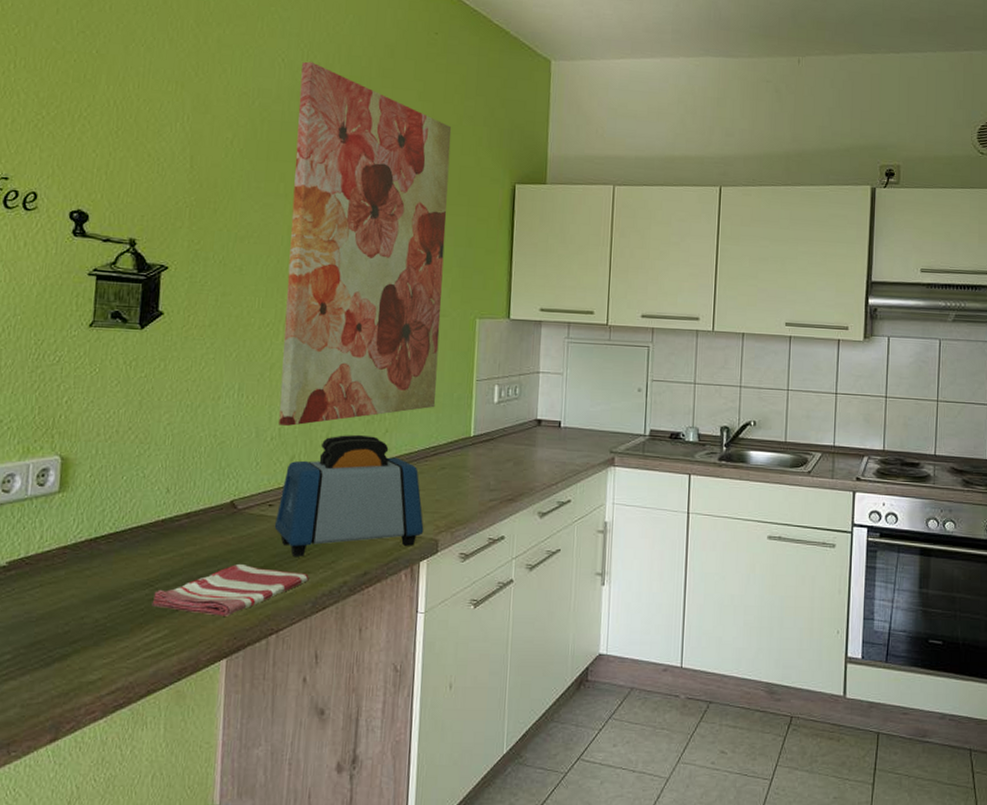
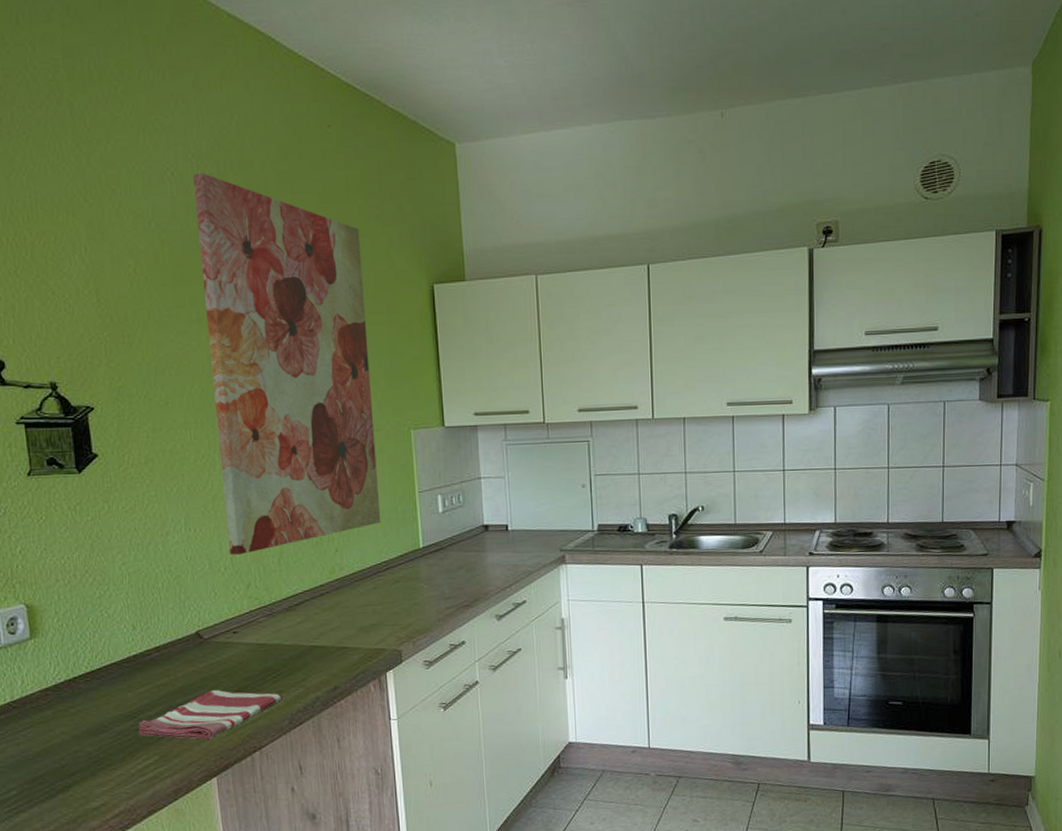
toaster: present [274,434,424,557] -> none [241,556,386,678]

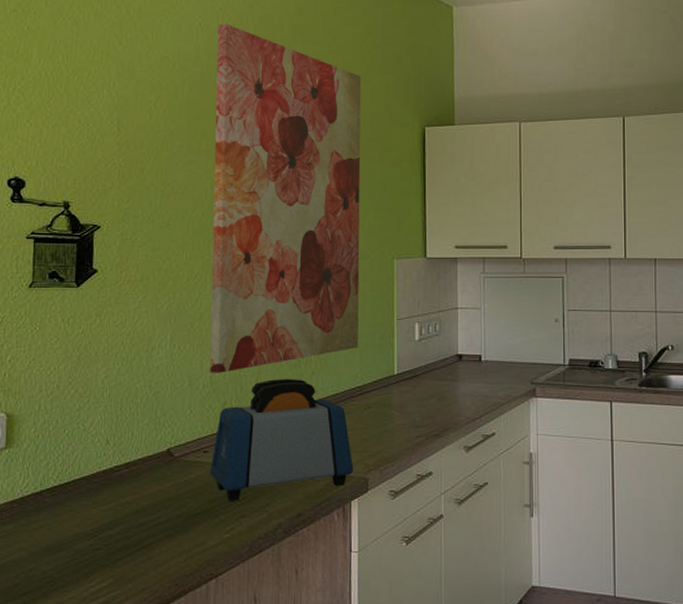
dish towel: present [138,689,283,739] -> none [96,510,245,563]
toaster: none [241,556,386,678] -> present [209,378,354,501]

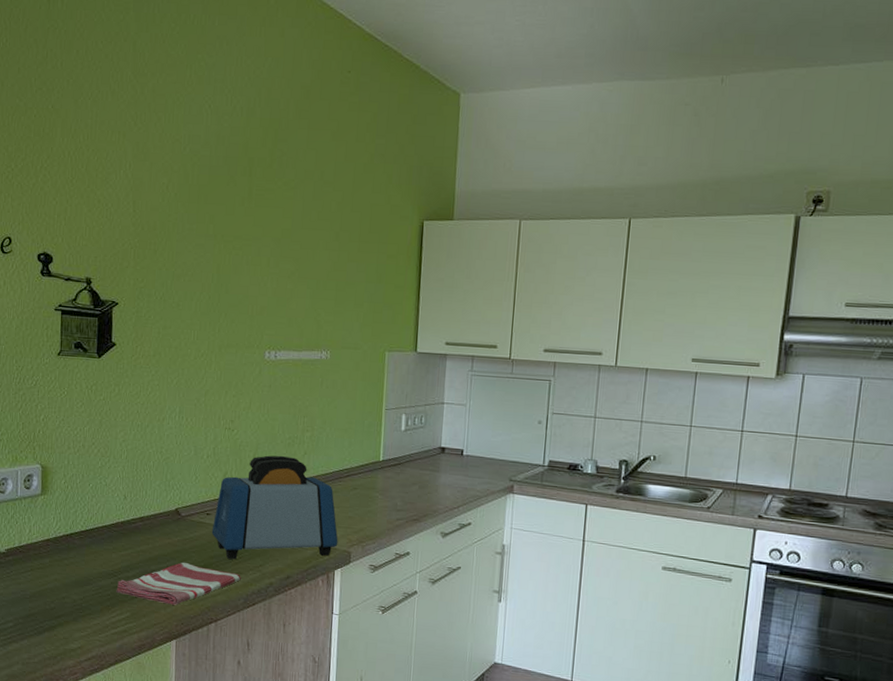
dish towel: none [96,510,245,563] -> present [116,562,241,605]
wall art: present [209,23,362,373] -> none [213,106,364,446]

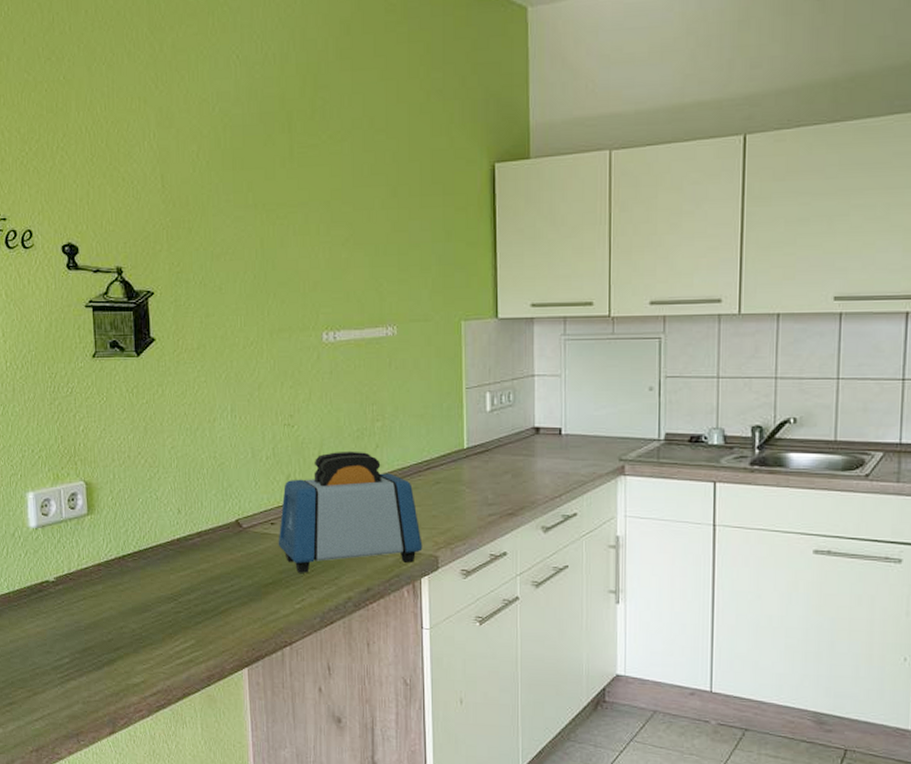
dish towel: present [116,562,241,605] -> none [177,579,315,629]

